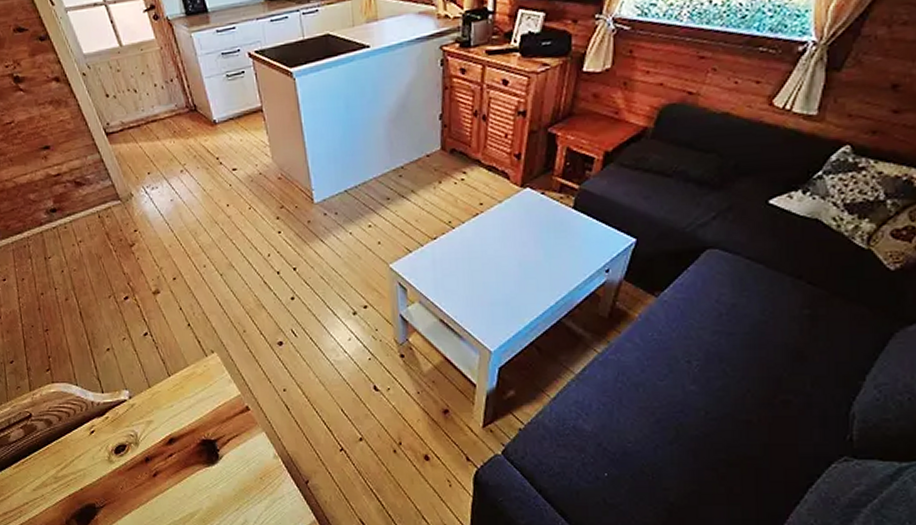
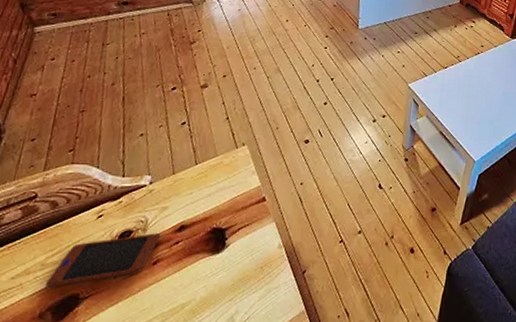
smartphone: none [62,447,154,498] -> present [44,233,161,287]

